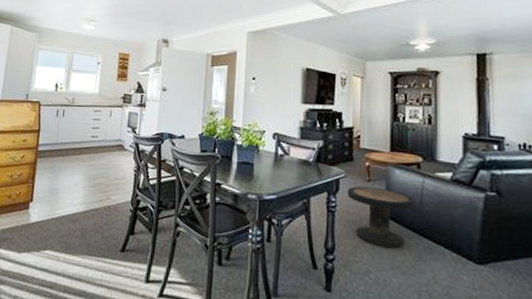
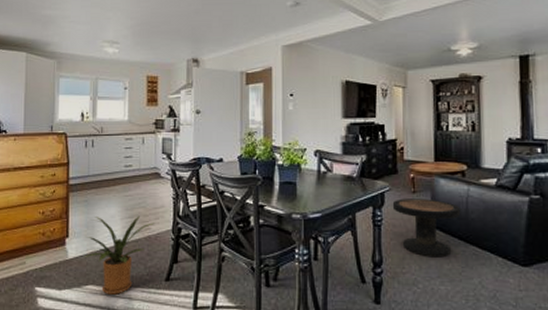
house plant: none [45,183,116,262] -> present [84,216,155,295]

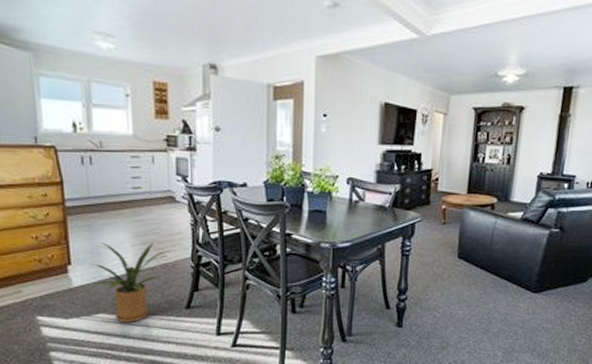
side table: present [392,198,461,256] -> none [421,229,486,284]

